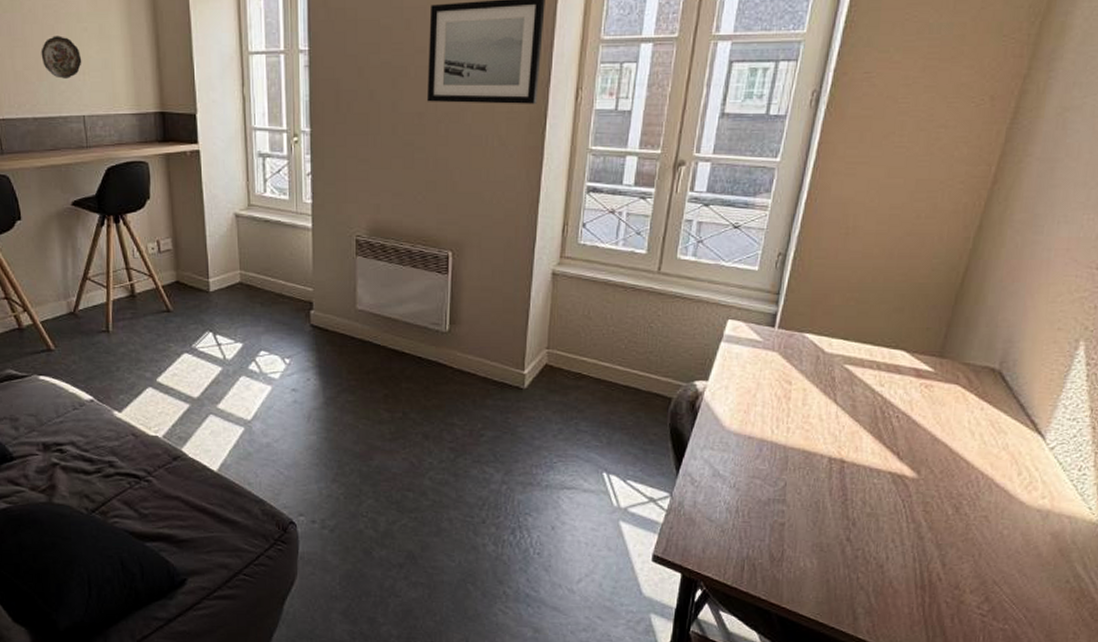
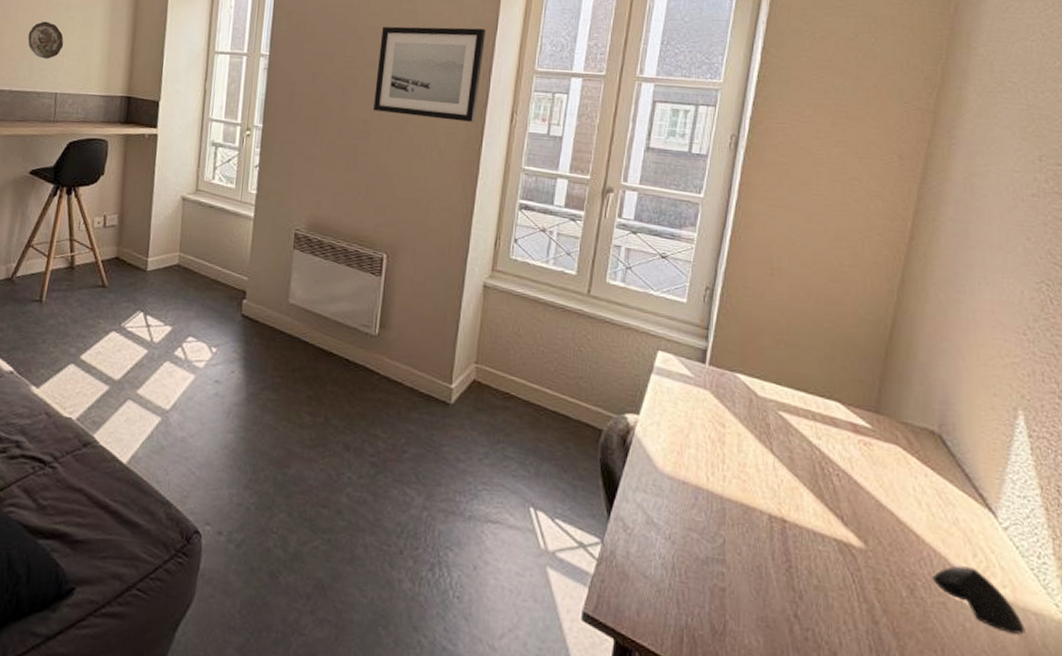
computer mouse: none [977,484,1058,535] -> present [932,565,1025,635]

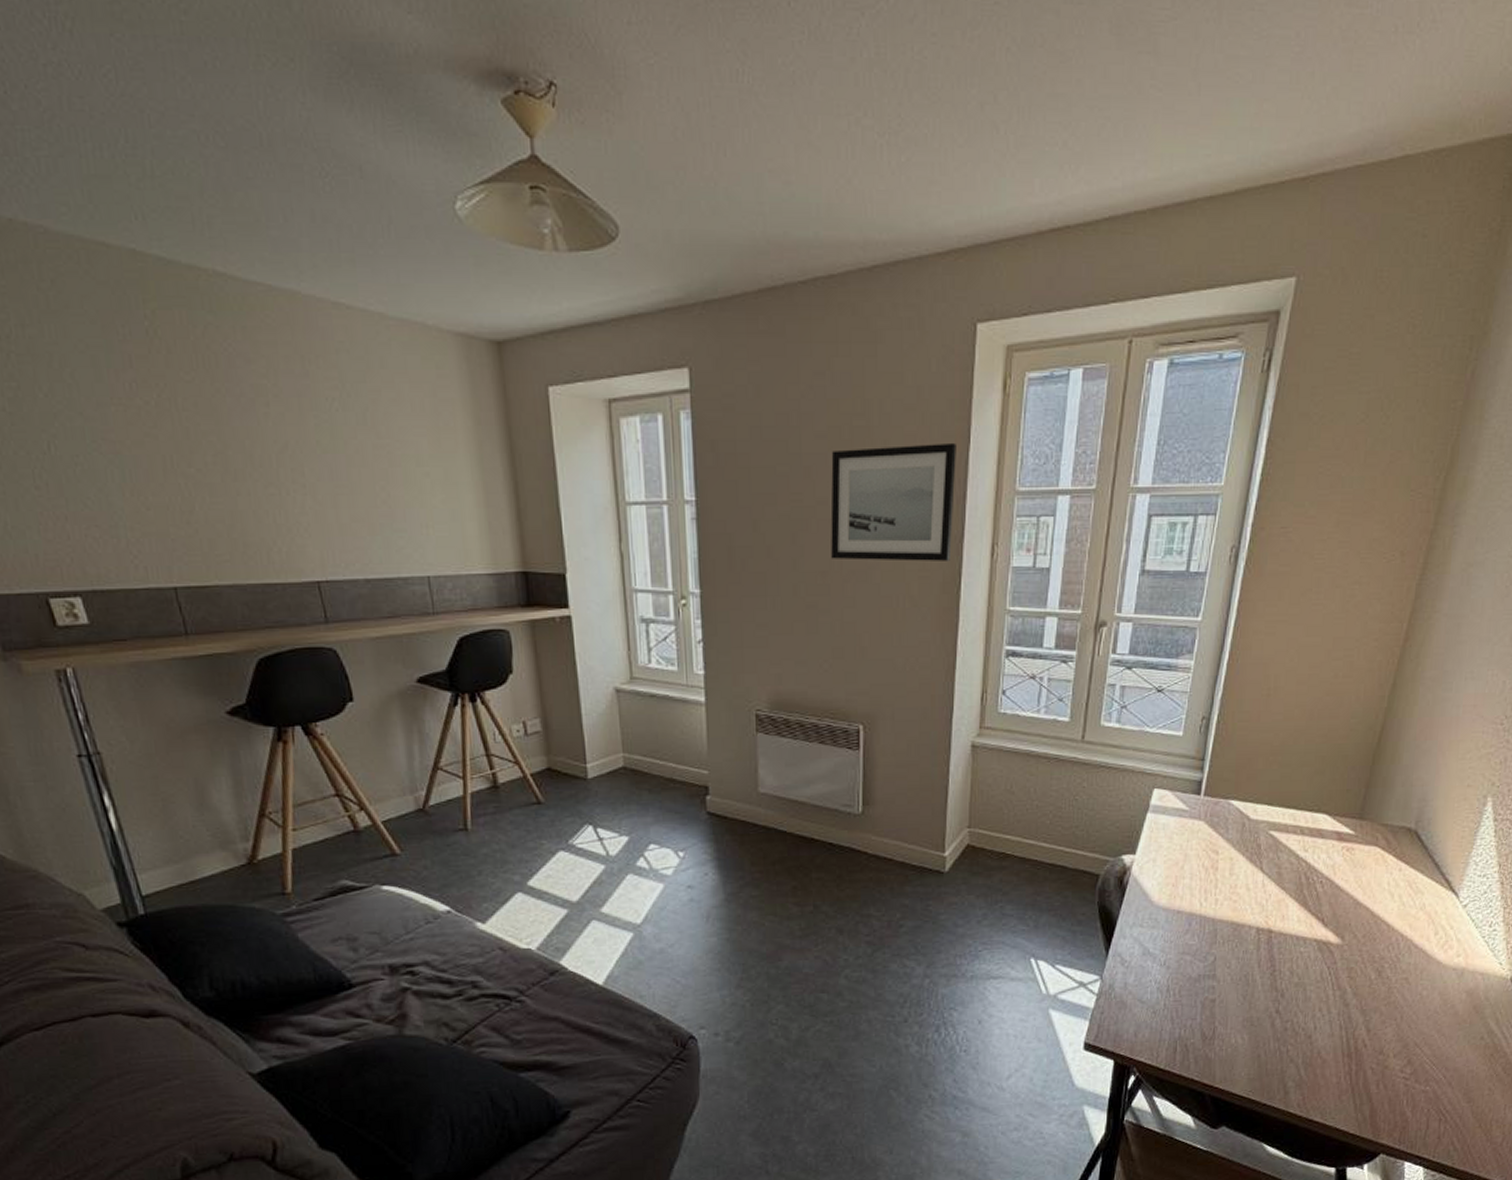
decorative plate: present [27,21,64,59] -> none [372,481,425,533]
computer mouse: present [932,565,1025,635] -> none [1398,944,1472,993]

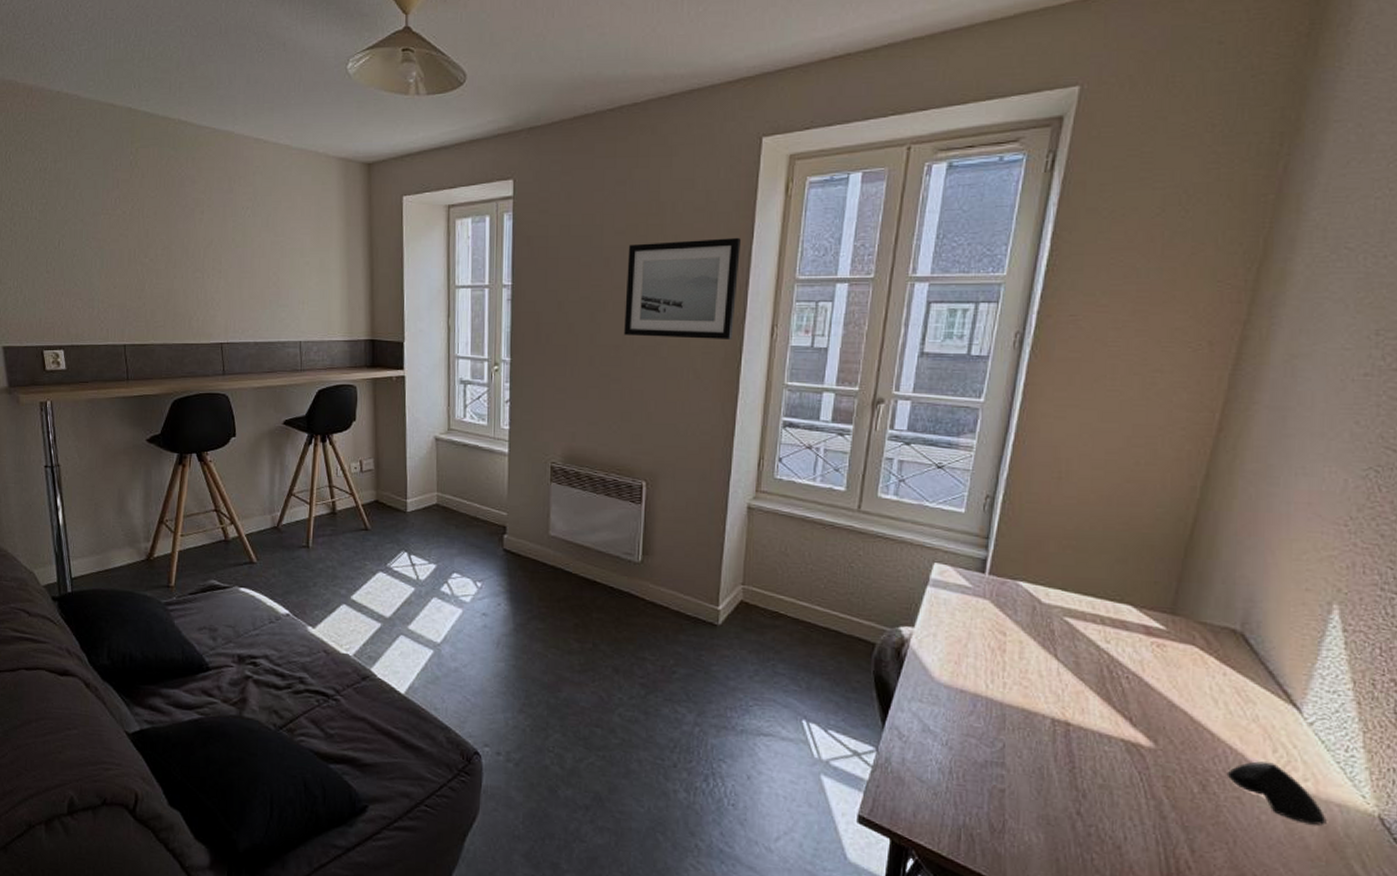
computer mouse: none [1398,944,1472,993] -> present [1226,761,1327,825]

